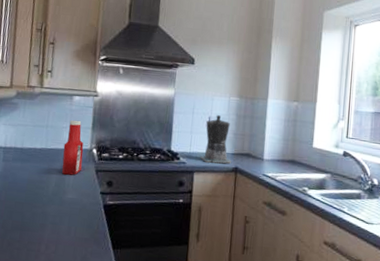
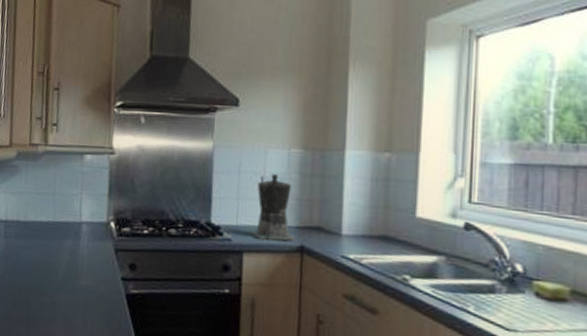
ketchup bottle: present [62,120,84,175] -> none [73,185,99,256]

